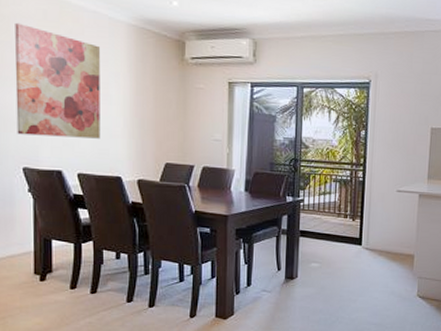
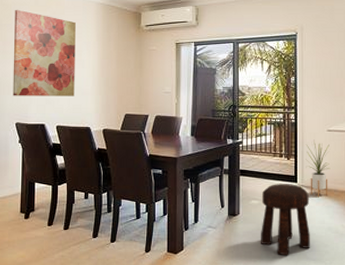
stool: none [320,246,373,320] -> present [261,184,310,256]
house plant: none [373,200,398,261] -> present [307,139,331,198]

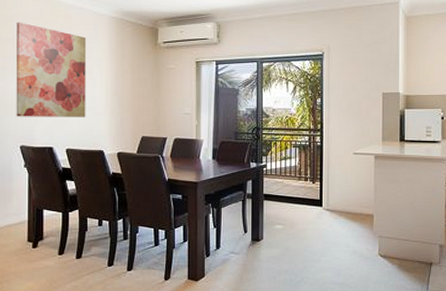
stool: present [261,184,310,256] -> none [285,208,335,281]
house plant: present [307,139,331,198] -> none [332,163,356,222]

